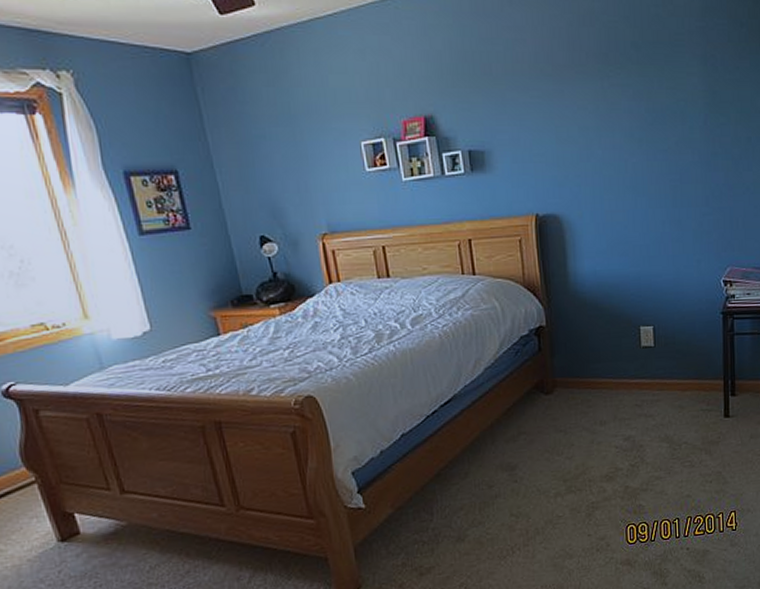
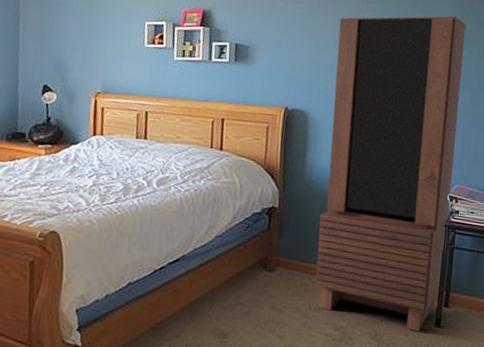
bookcase: none [581,78,726,426] -> present [315,16,467,332]

